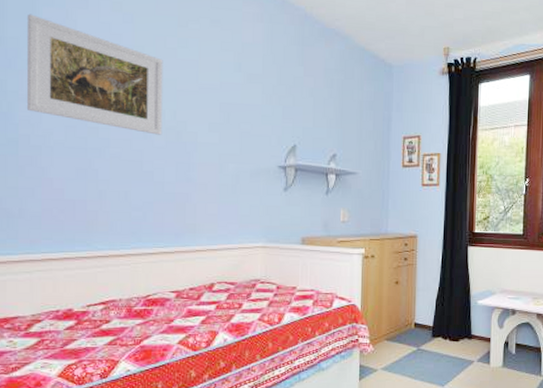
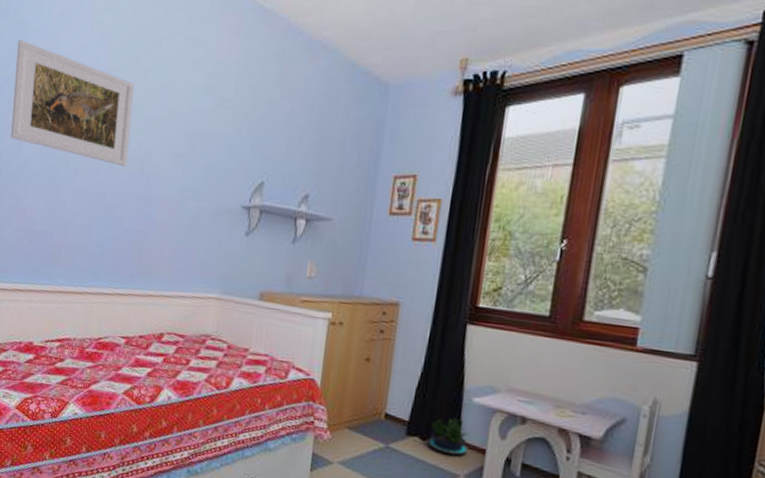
potted plant: none [449,318,479,346] -> present [427,417,470,455]

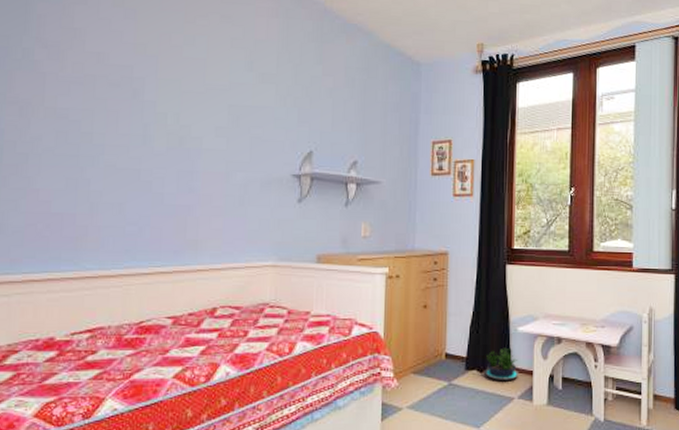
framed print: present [10,39,135,167] -> none [14,10,167,141]

